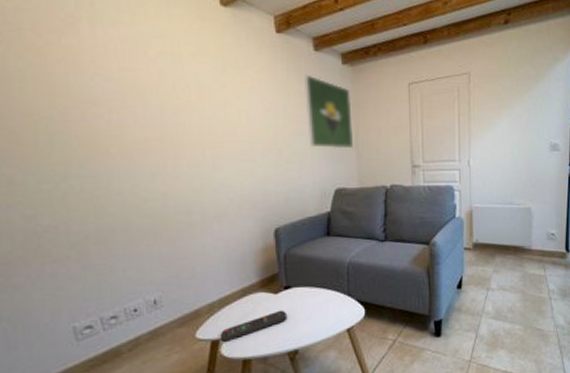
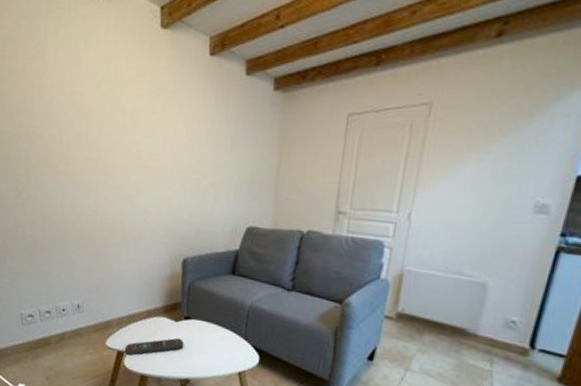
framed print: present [303,74,353,149] -> none [227,101,279,185]

